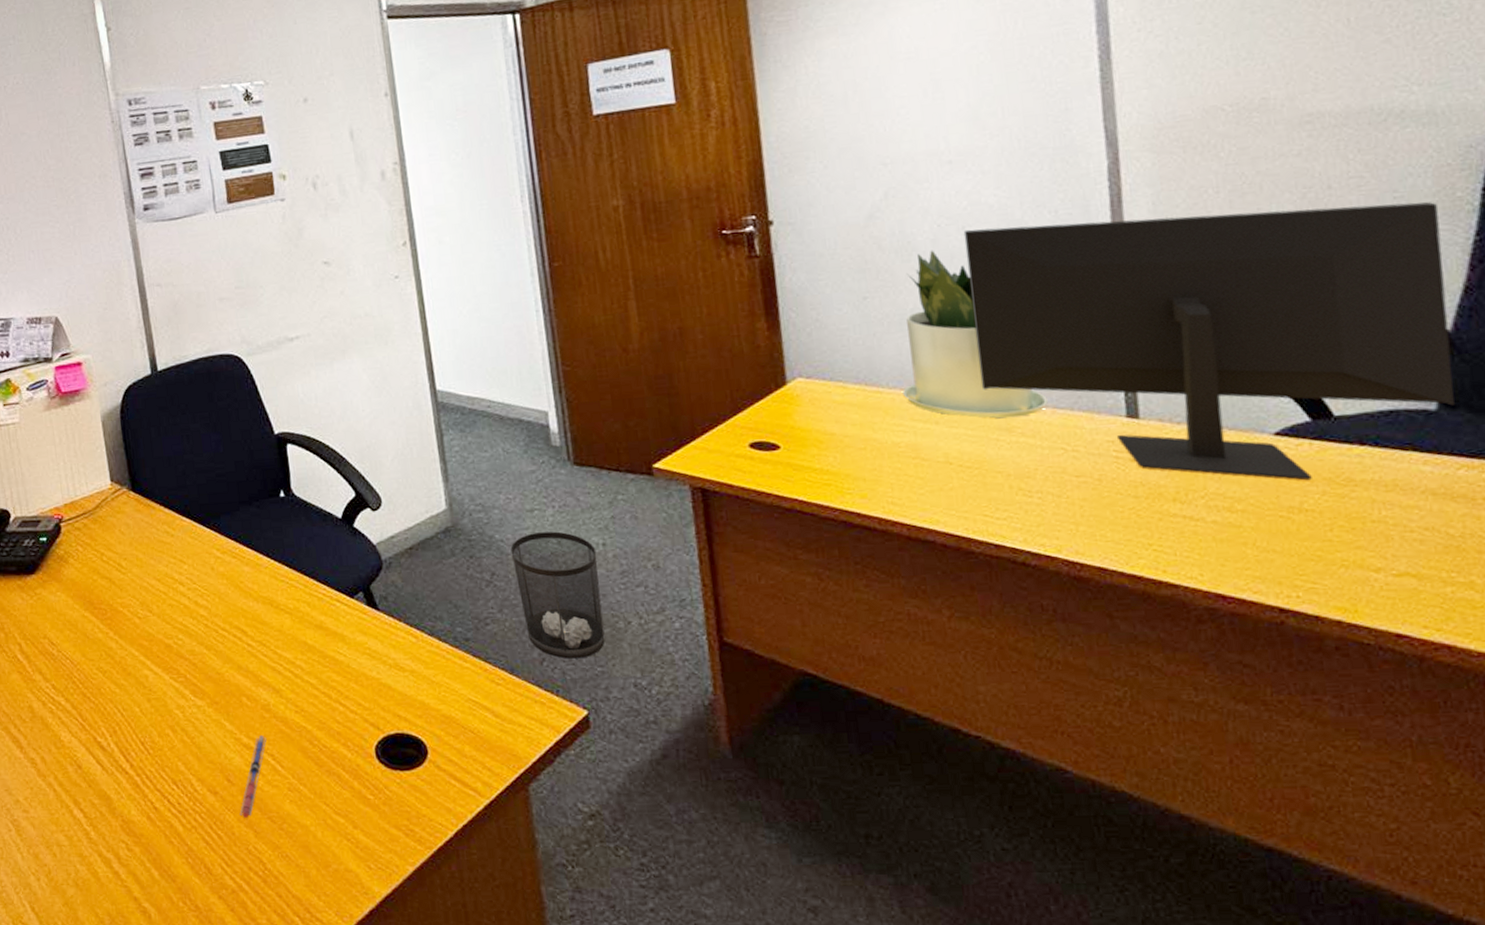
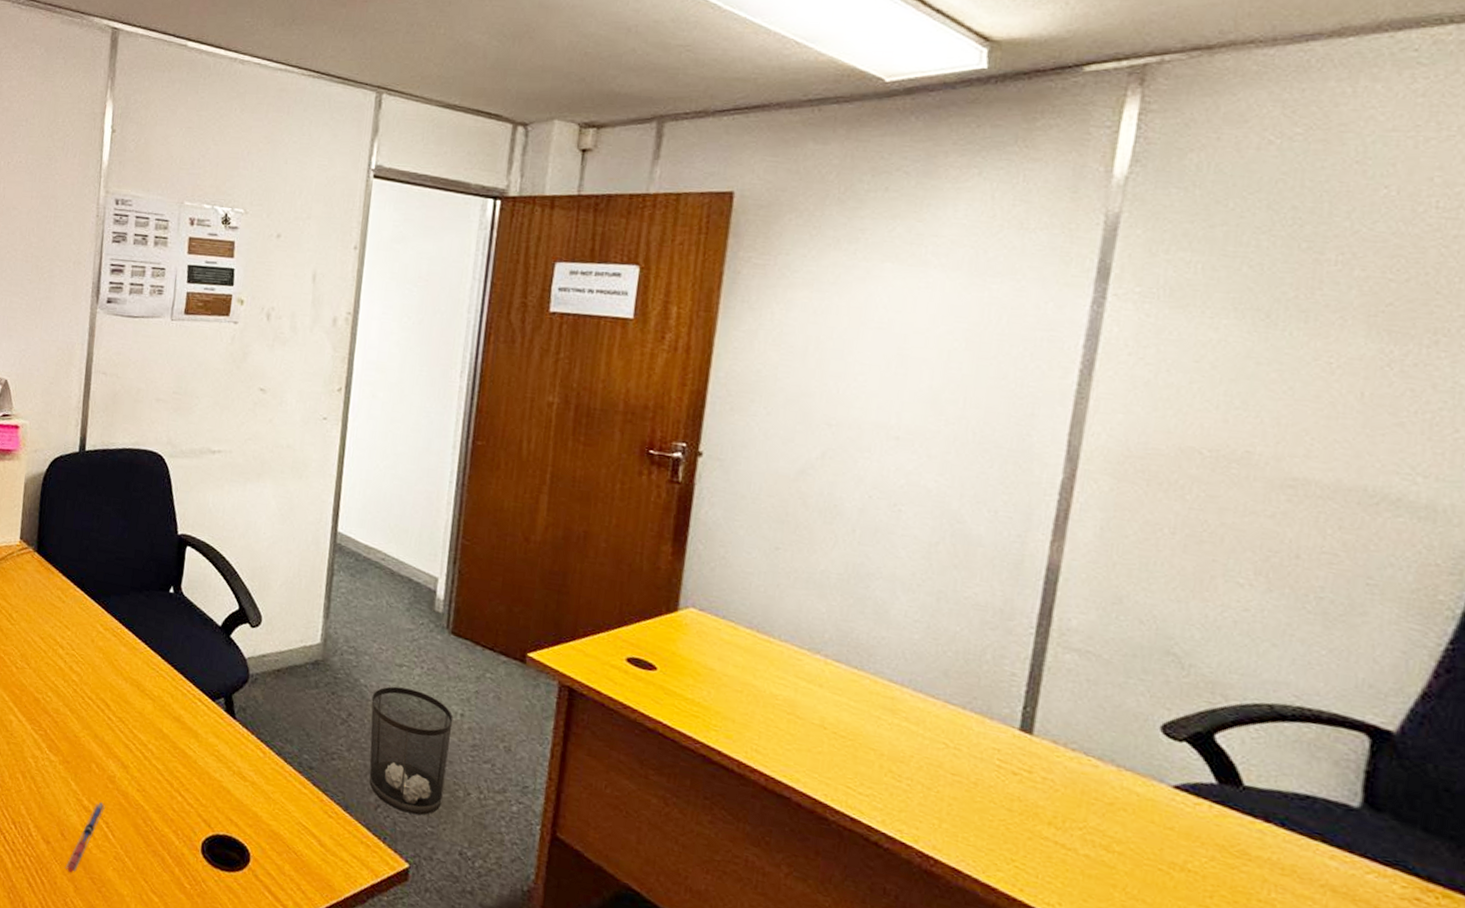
planter: present [903,250,1048,419] -> none [793,518,941,703]
monitor: present [963,202,1455,481] -> none [875,507,1413,842]

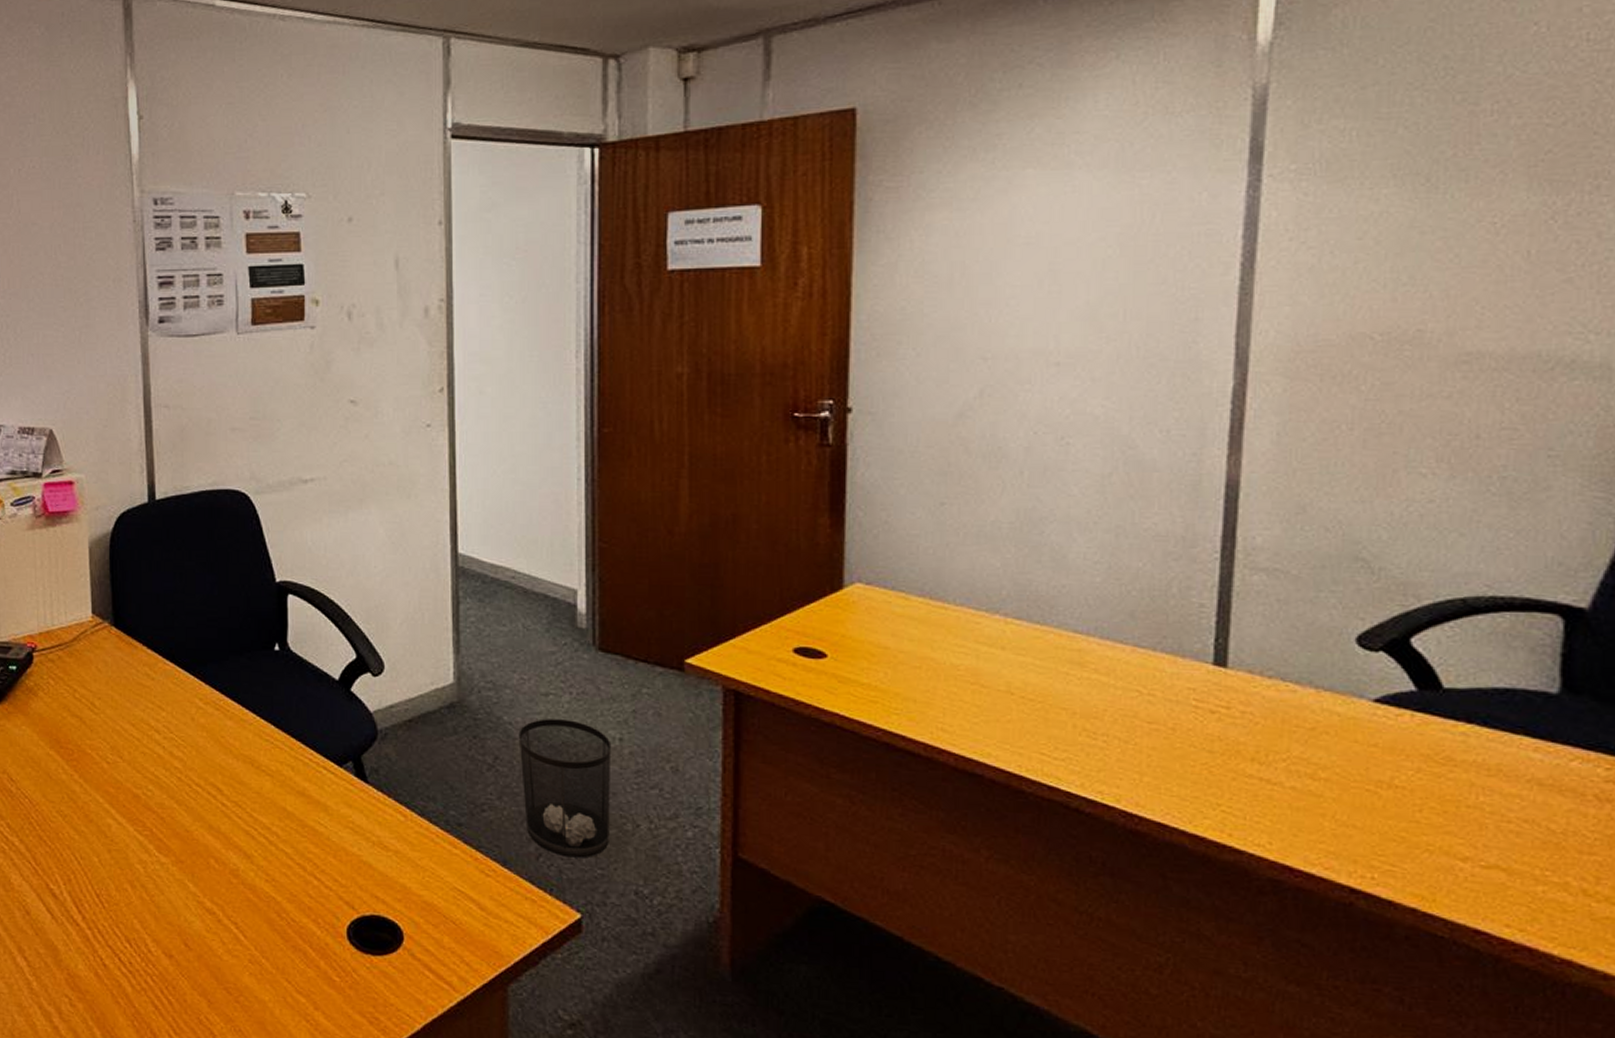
pen: present [65,801,105,873] -> none [194,900,231,986]

